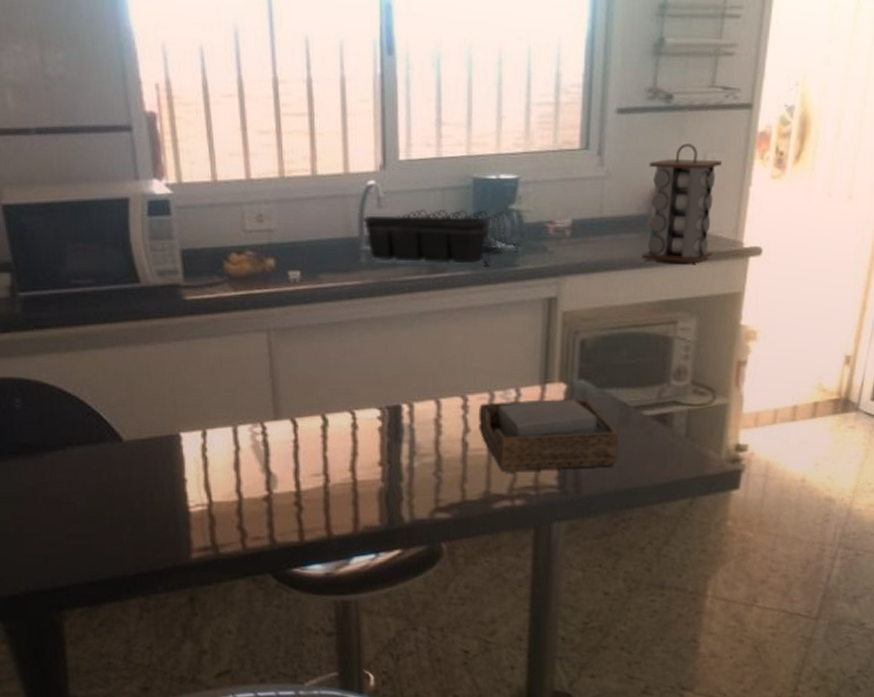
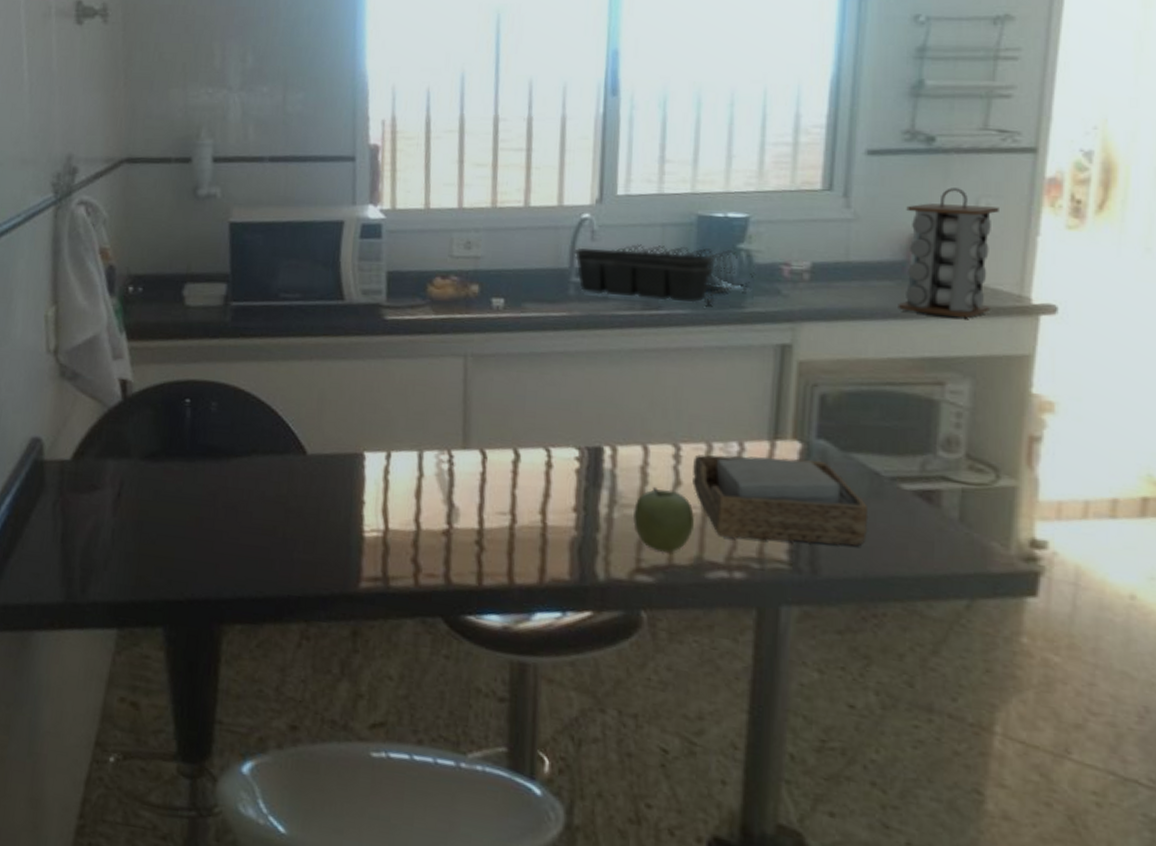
fruit: none [431,435,481,491] -> present [633,486,694,553]

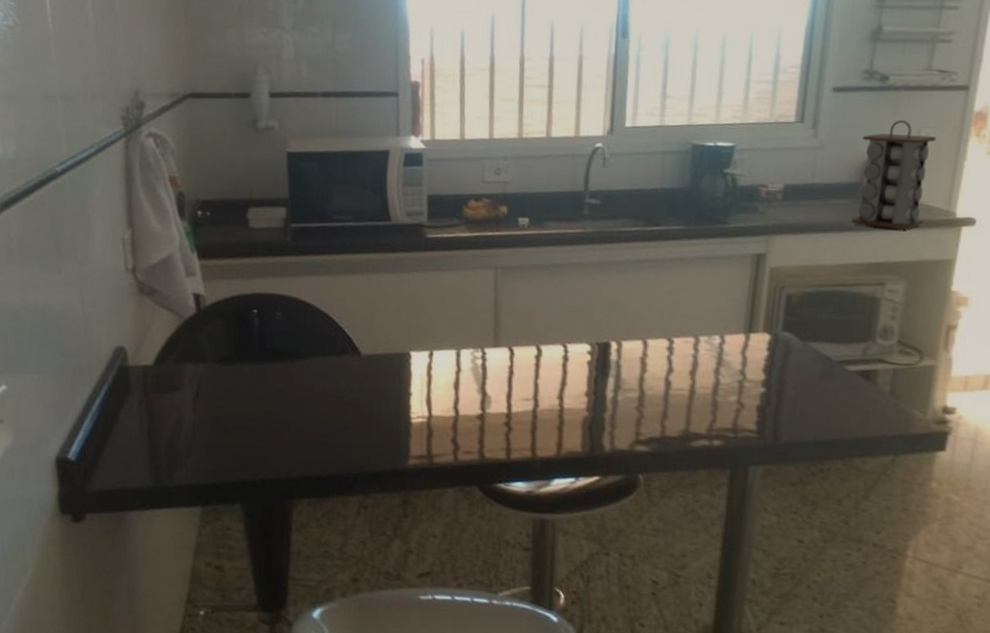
dish rack: present [574,244,756,304] -> none [588,170,739,221]
fruit: present [633,486,694,553] -> none [634,373,683,427]
napkin holder: present [692,454,869,547] -> none [682,346,820,417]

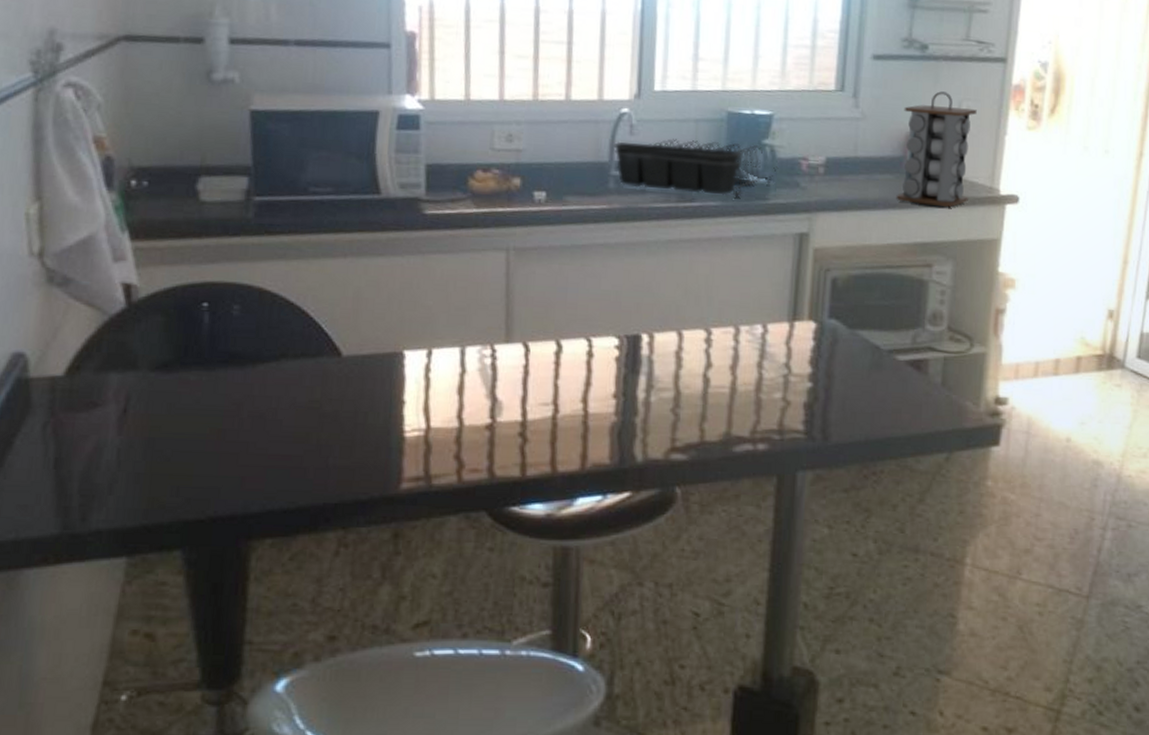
dish rack: none [588,170,739,221] -> present [614,139,779,196]

